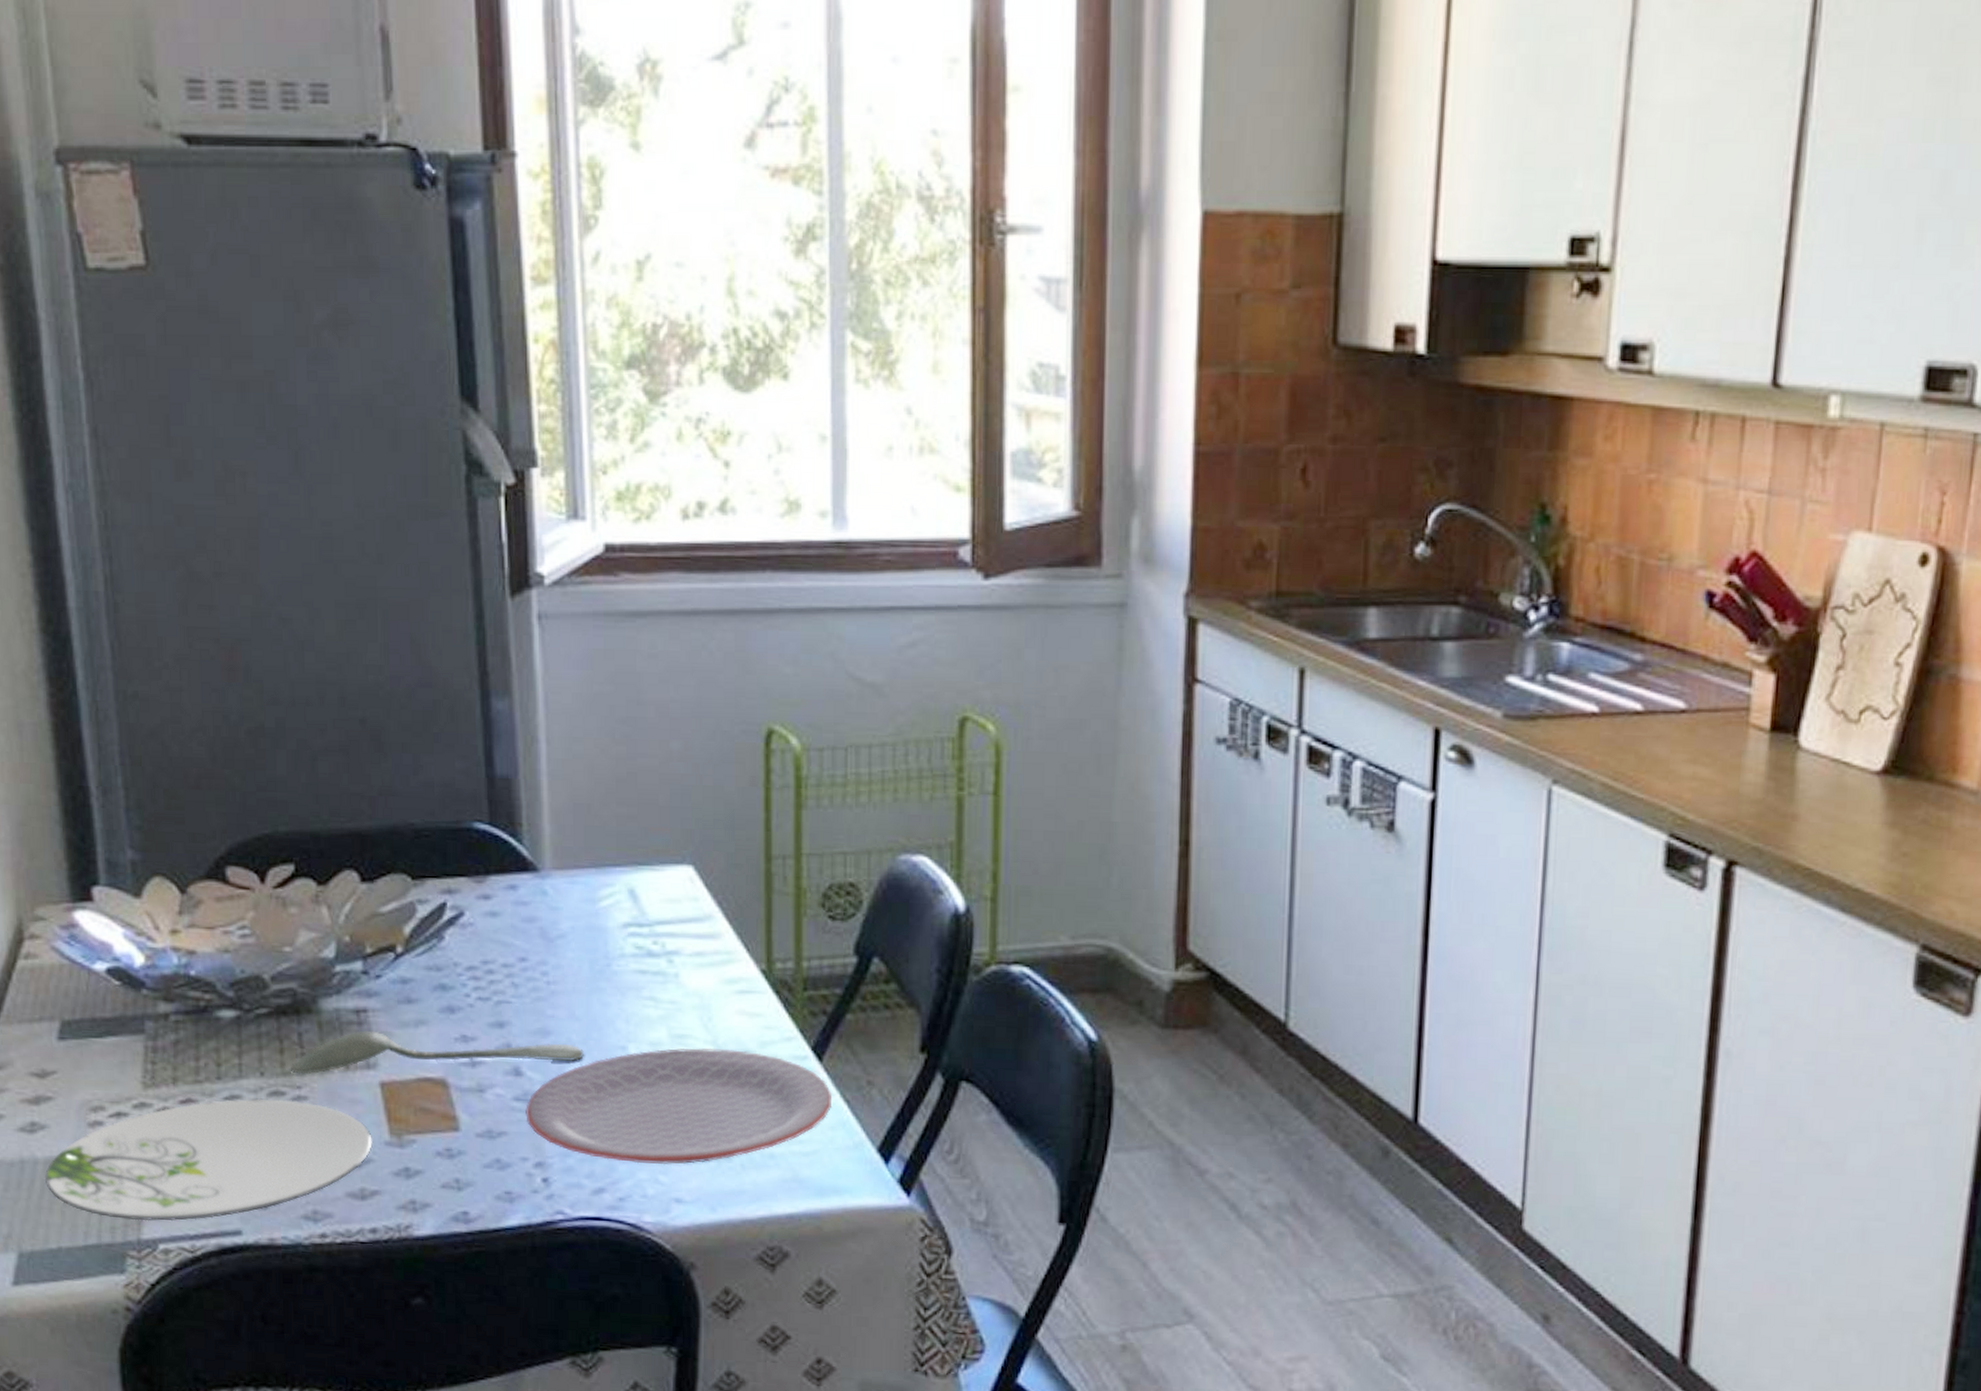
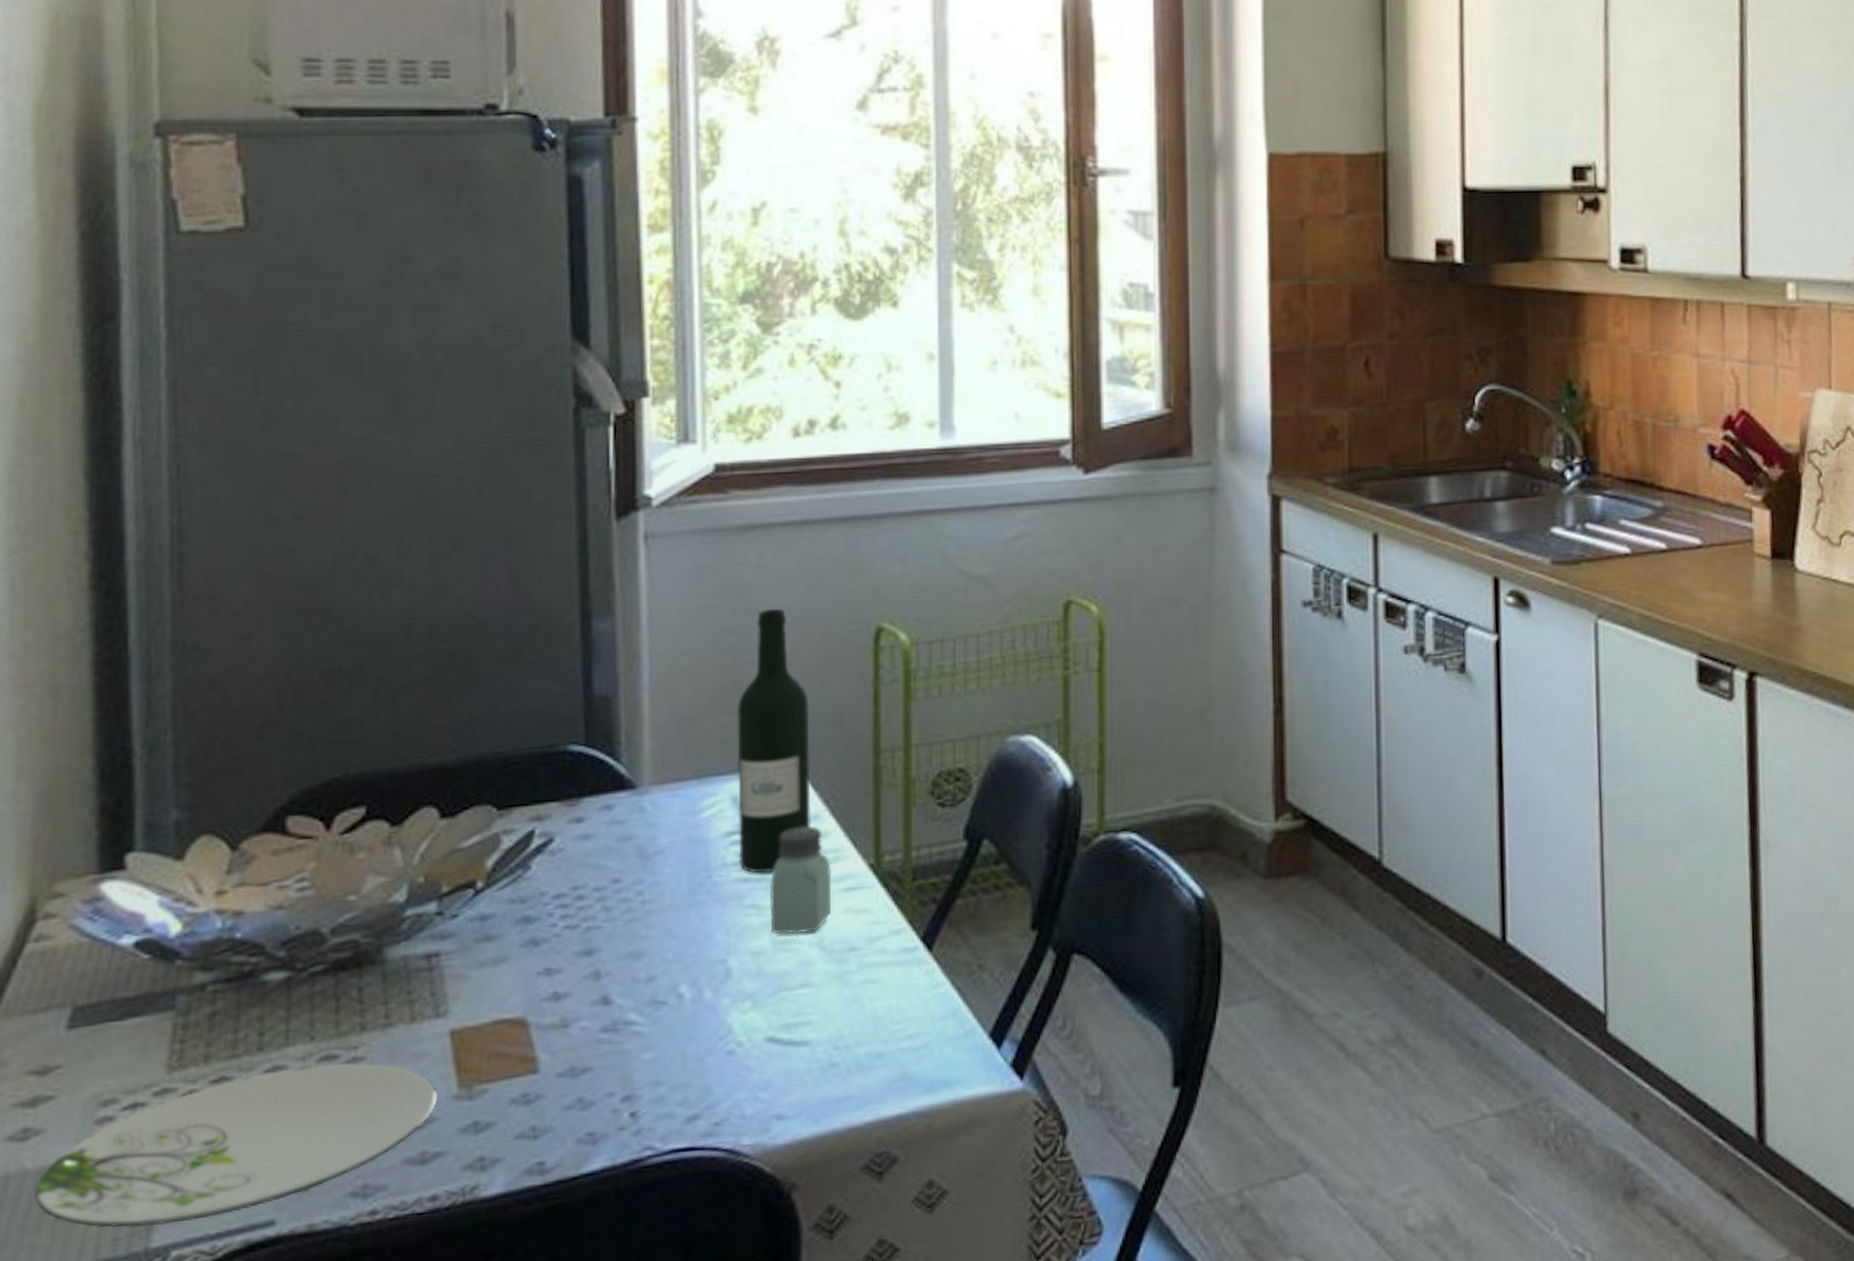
spoon: present [291,1030,584,1075] -> none [347,964,680,1032]
plate: present [525,1048,833,1165] -> none [614,949,943,1083]
wine bottle: none [631,702,704,968] -> present [736,609,811,874]
saltshaker: none [665,925,726,1031] -> present [769,826,832,935]

